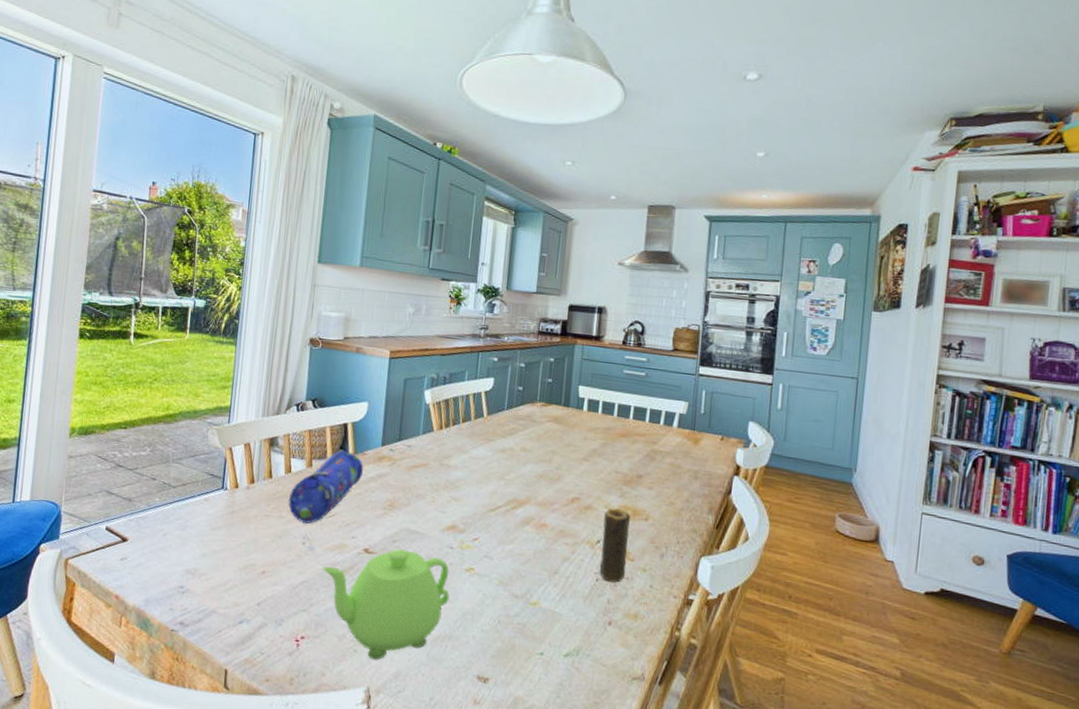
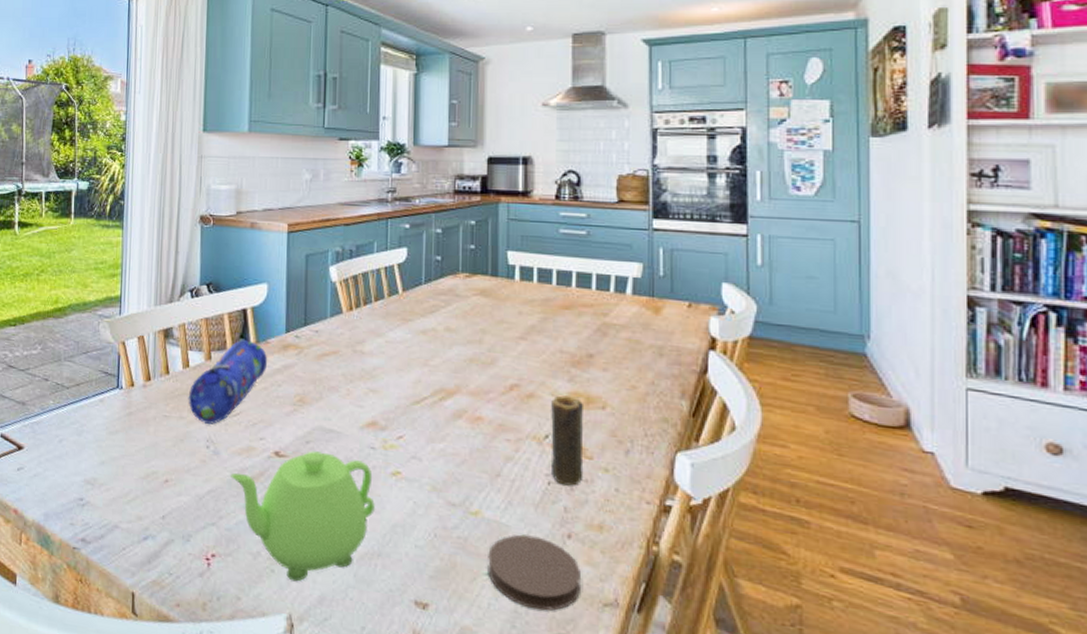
coaster: none [541,621,617,684] -> present [488,534,582,611]

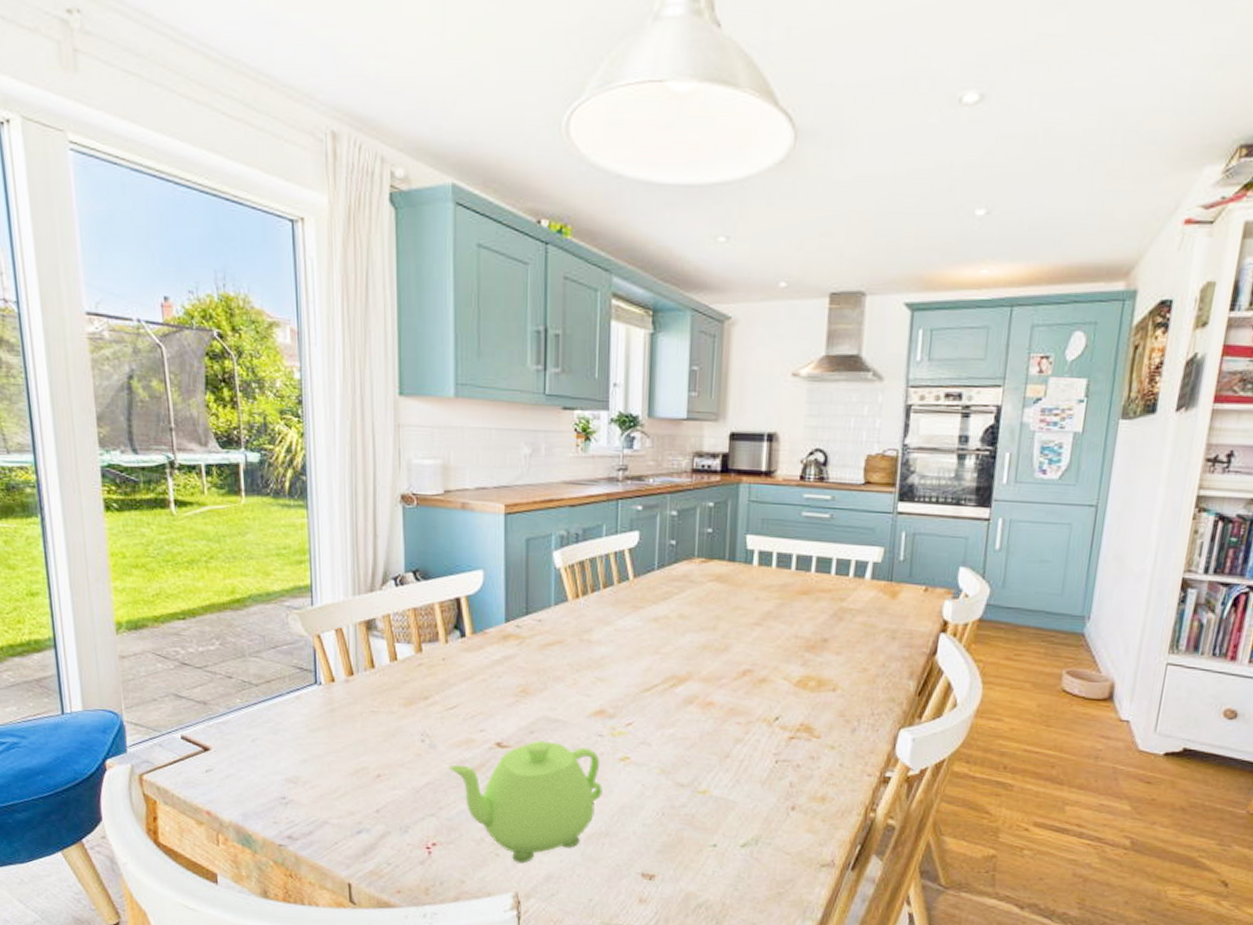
pencil case: present [189,339,268,424] -> none [399,629,486,718]
coaster: present [488,534,582,611] -> none [713,809,802,874]
candle: present [551,395,584,486] -> none [780,679,815,763]

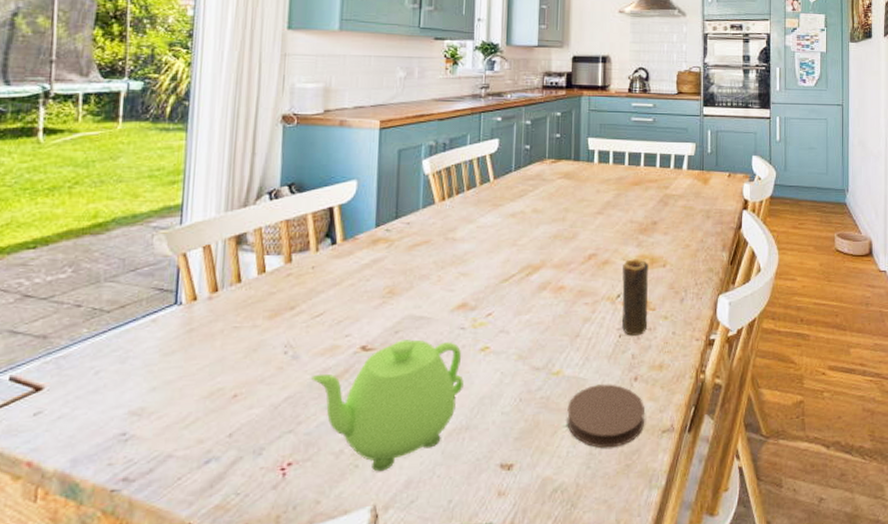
coaster: none [713,809,802,874] -> present [567,384,645,448]
candle: none [780,679,815,763] -> present [622,259,648,336]

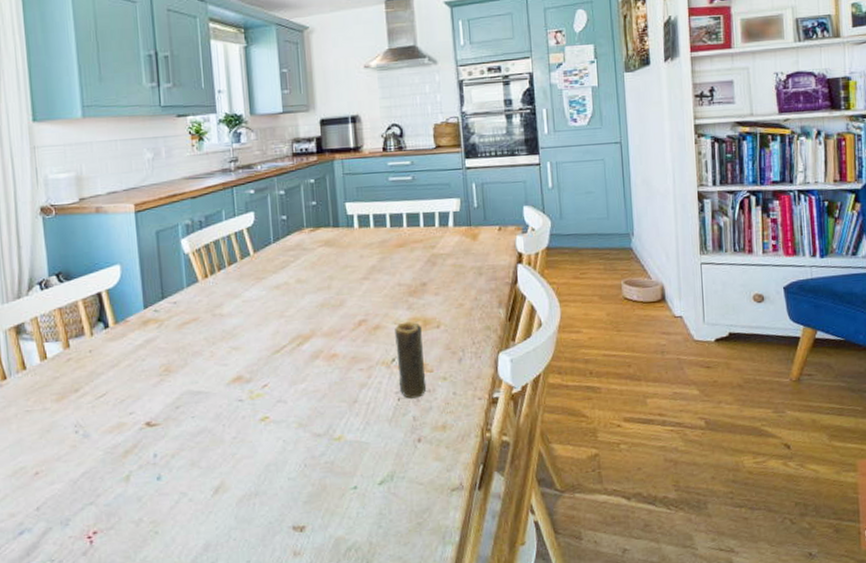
teapot: present [311,339,464,472] -> none [103,413,248,537]
coaster: present [567,384,645,448] -> none [353,446,432,508]

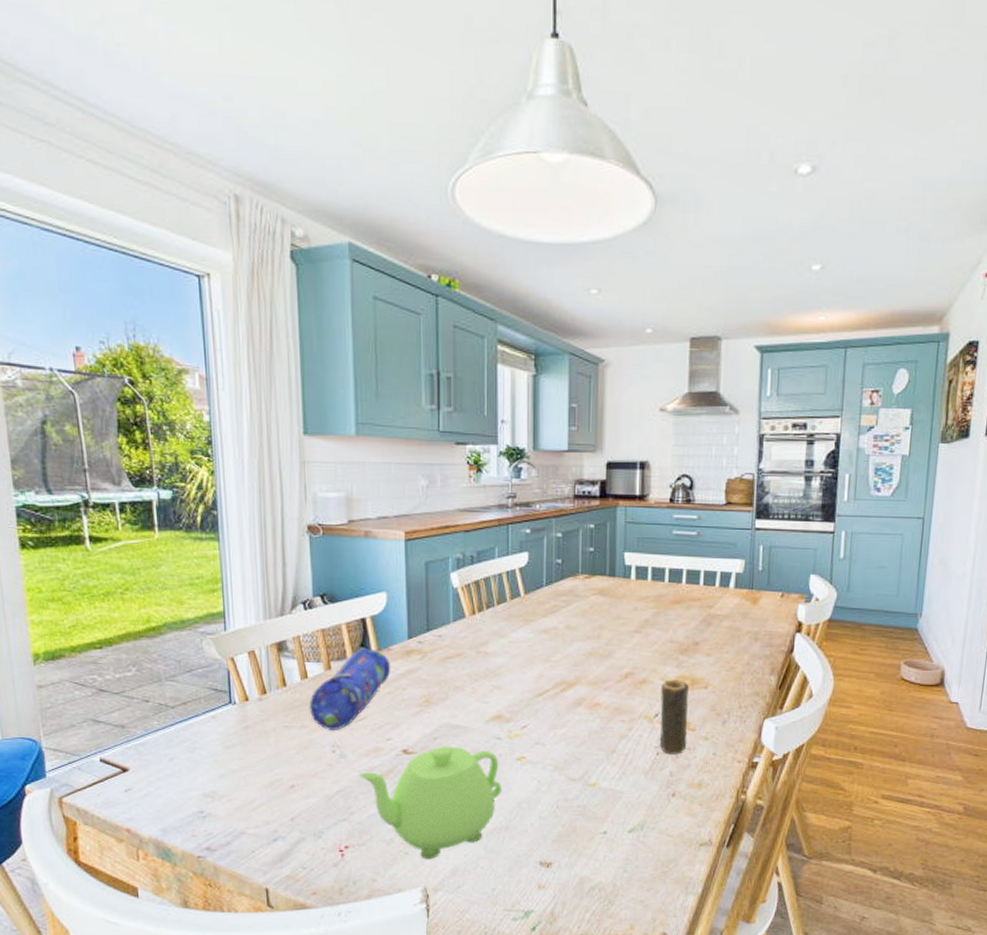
pencil case: none [50,321,129,410] -> present [310,647,391,730]
teapot: none [103,413,248,537] -> present [359,746,502,860]

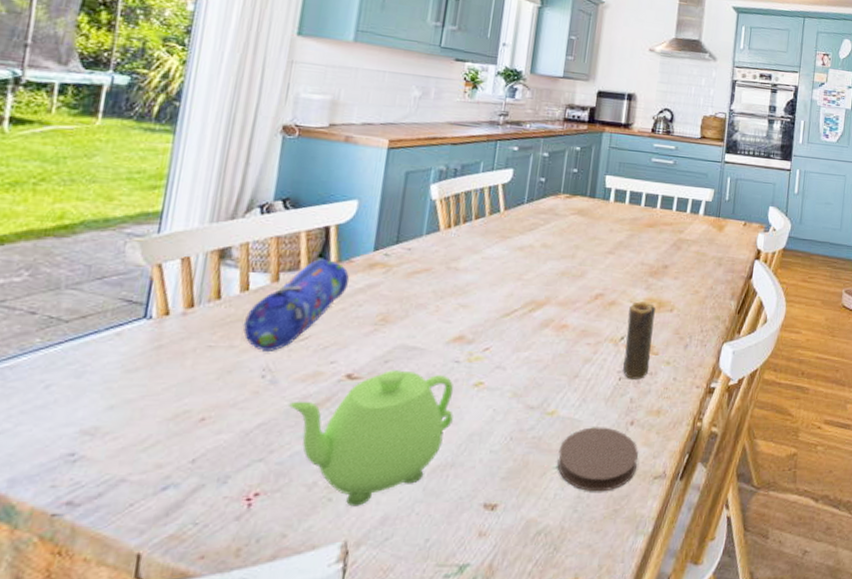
coaster: none [604,798,683,856] -> present [557,427,639,492]

